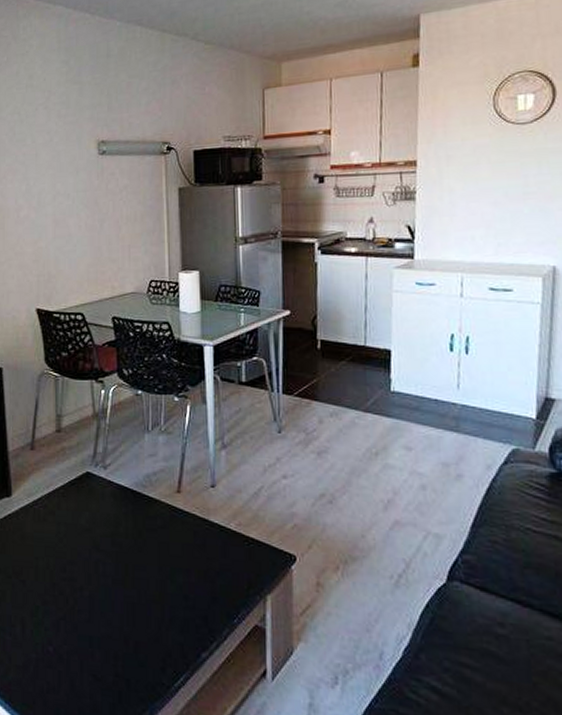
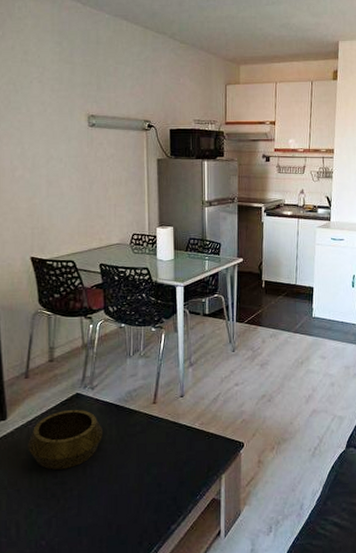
decorative bowl: none [34,491,118,563] -> present [28,409,104,470]

